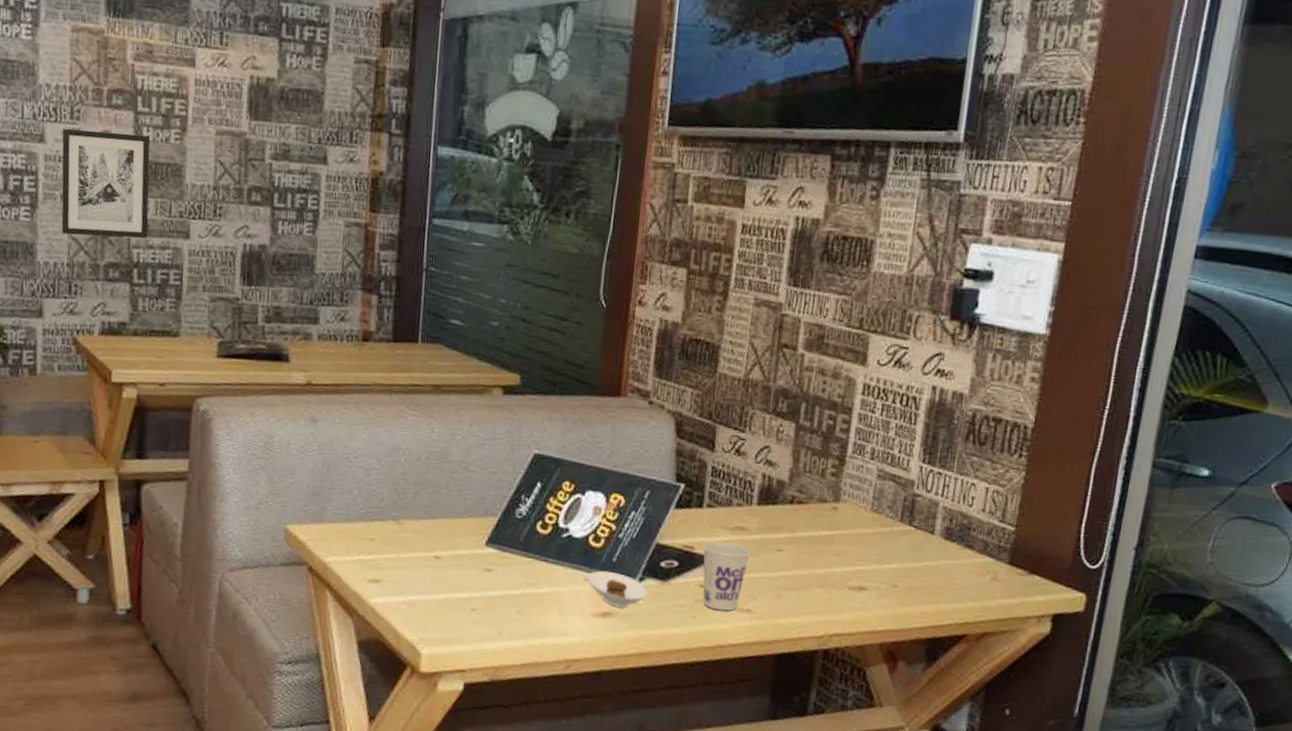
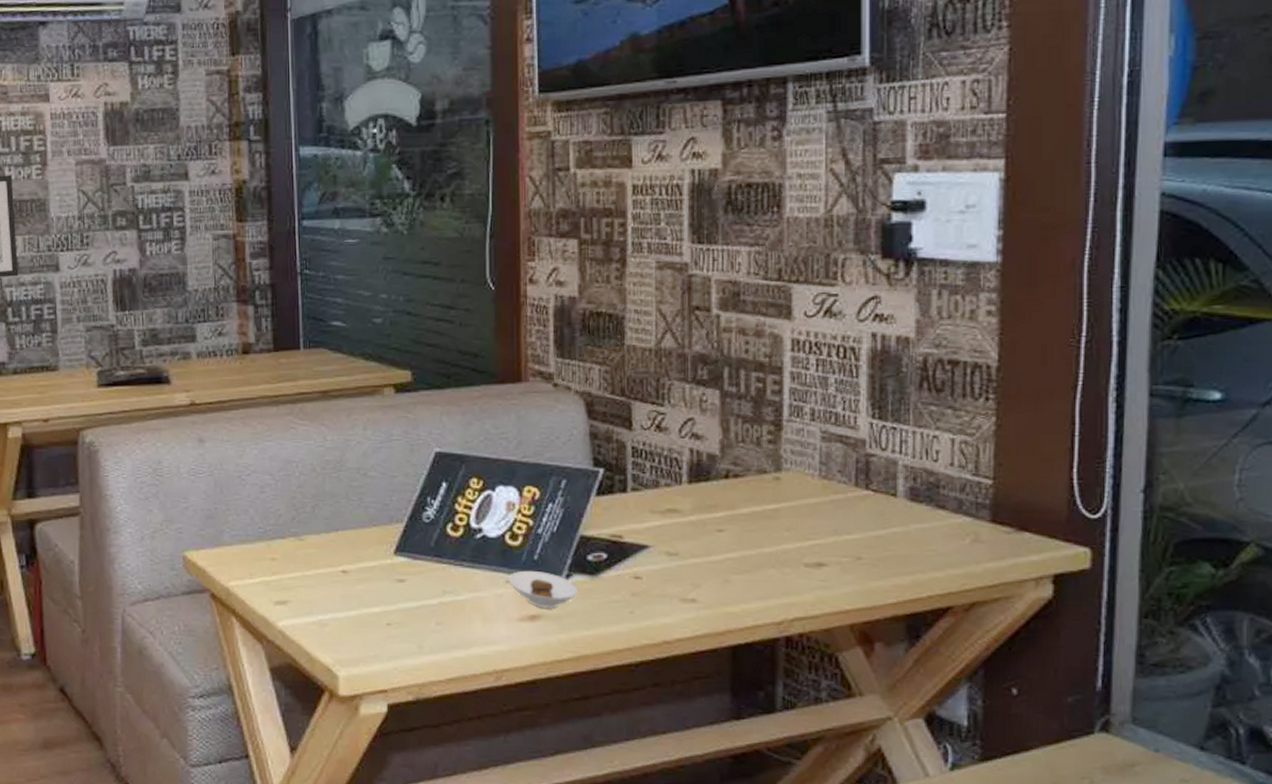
cup: present [702,541,752,611] -> none [632,527,688,603]

